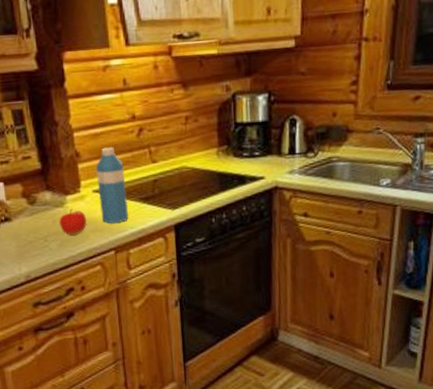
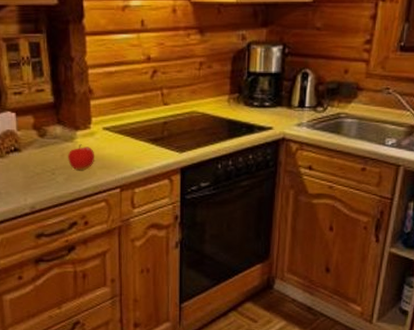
water bottle: present [96,147,128,223] -> none [108,86,136,161]

